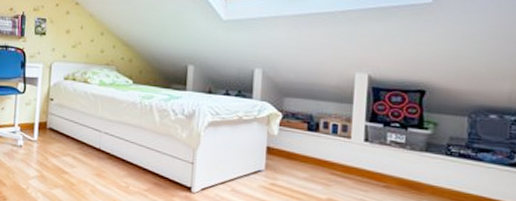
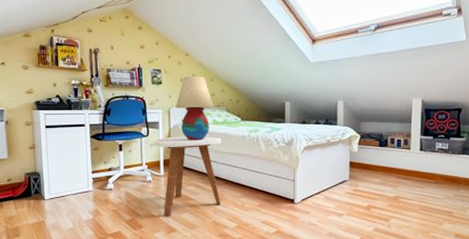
side table: none [30,96,108,191] -> present [154,136,221,216]
table lamp: none [58,28,103,103] -> present [175,76,214,140]

